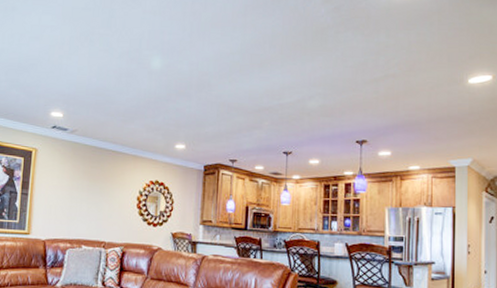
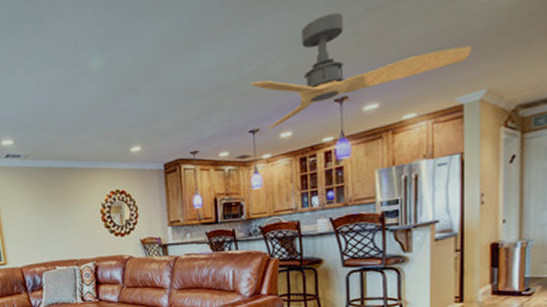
ceiling fan: none [288,72,462,154] -> present [250,12,471,130]

